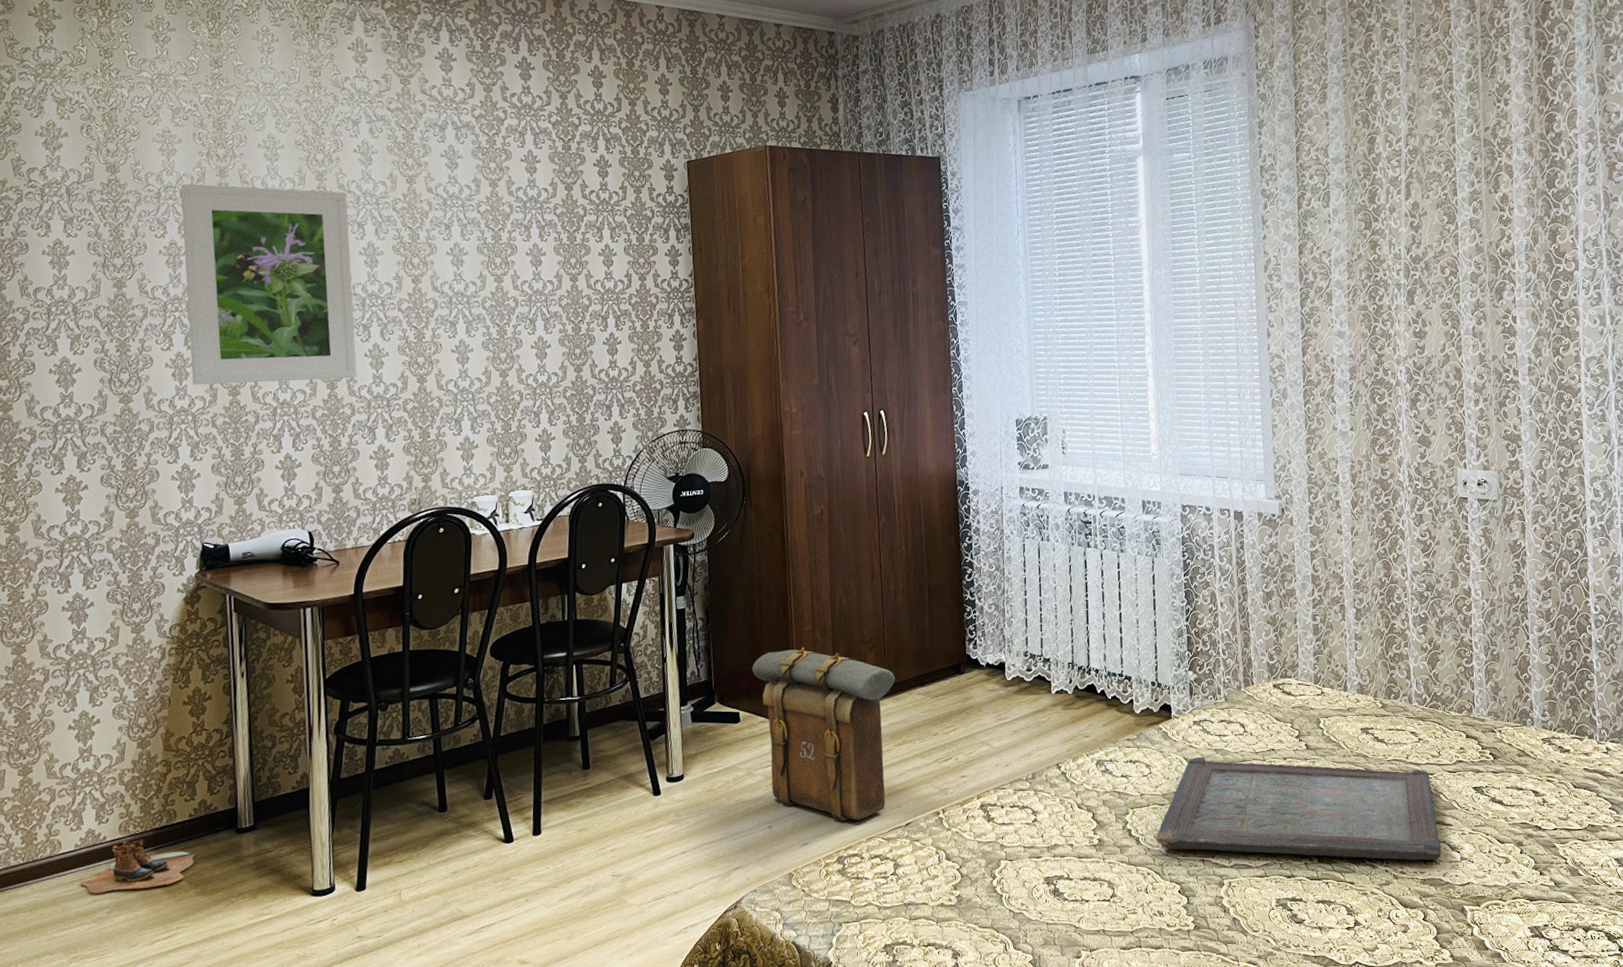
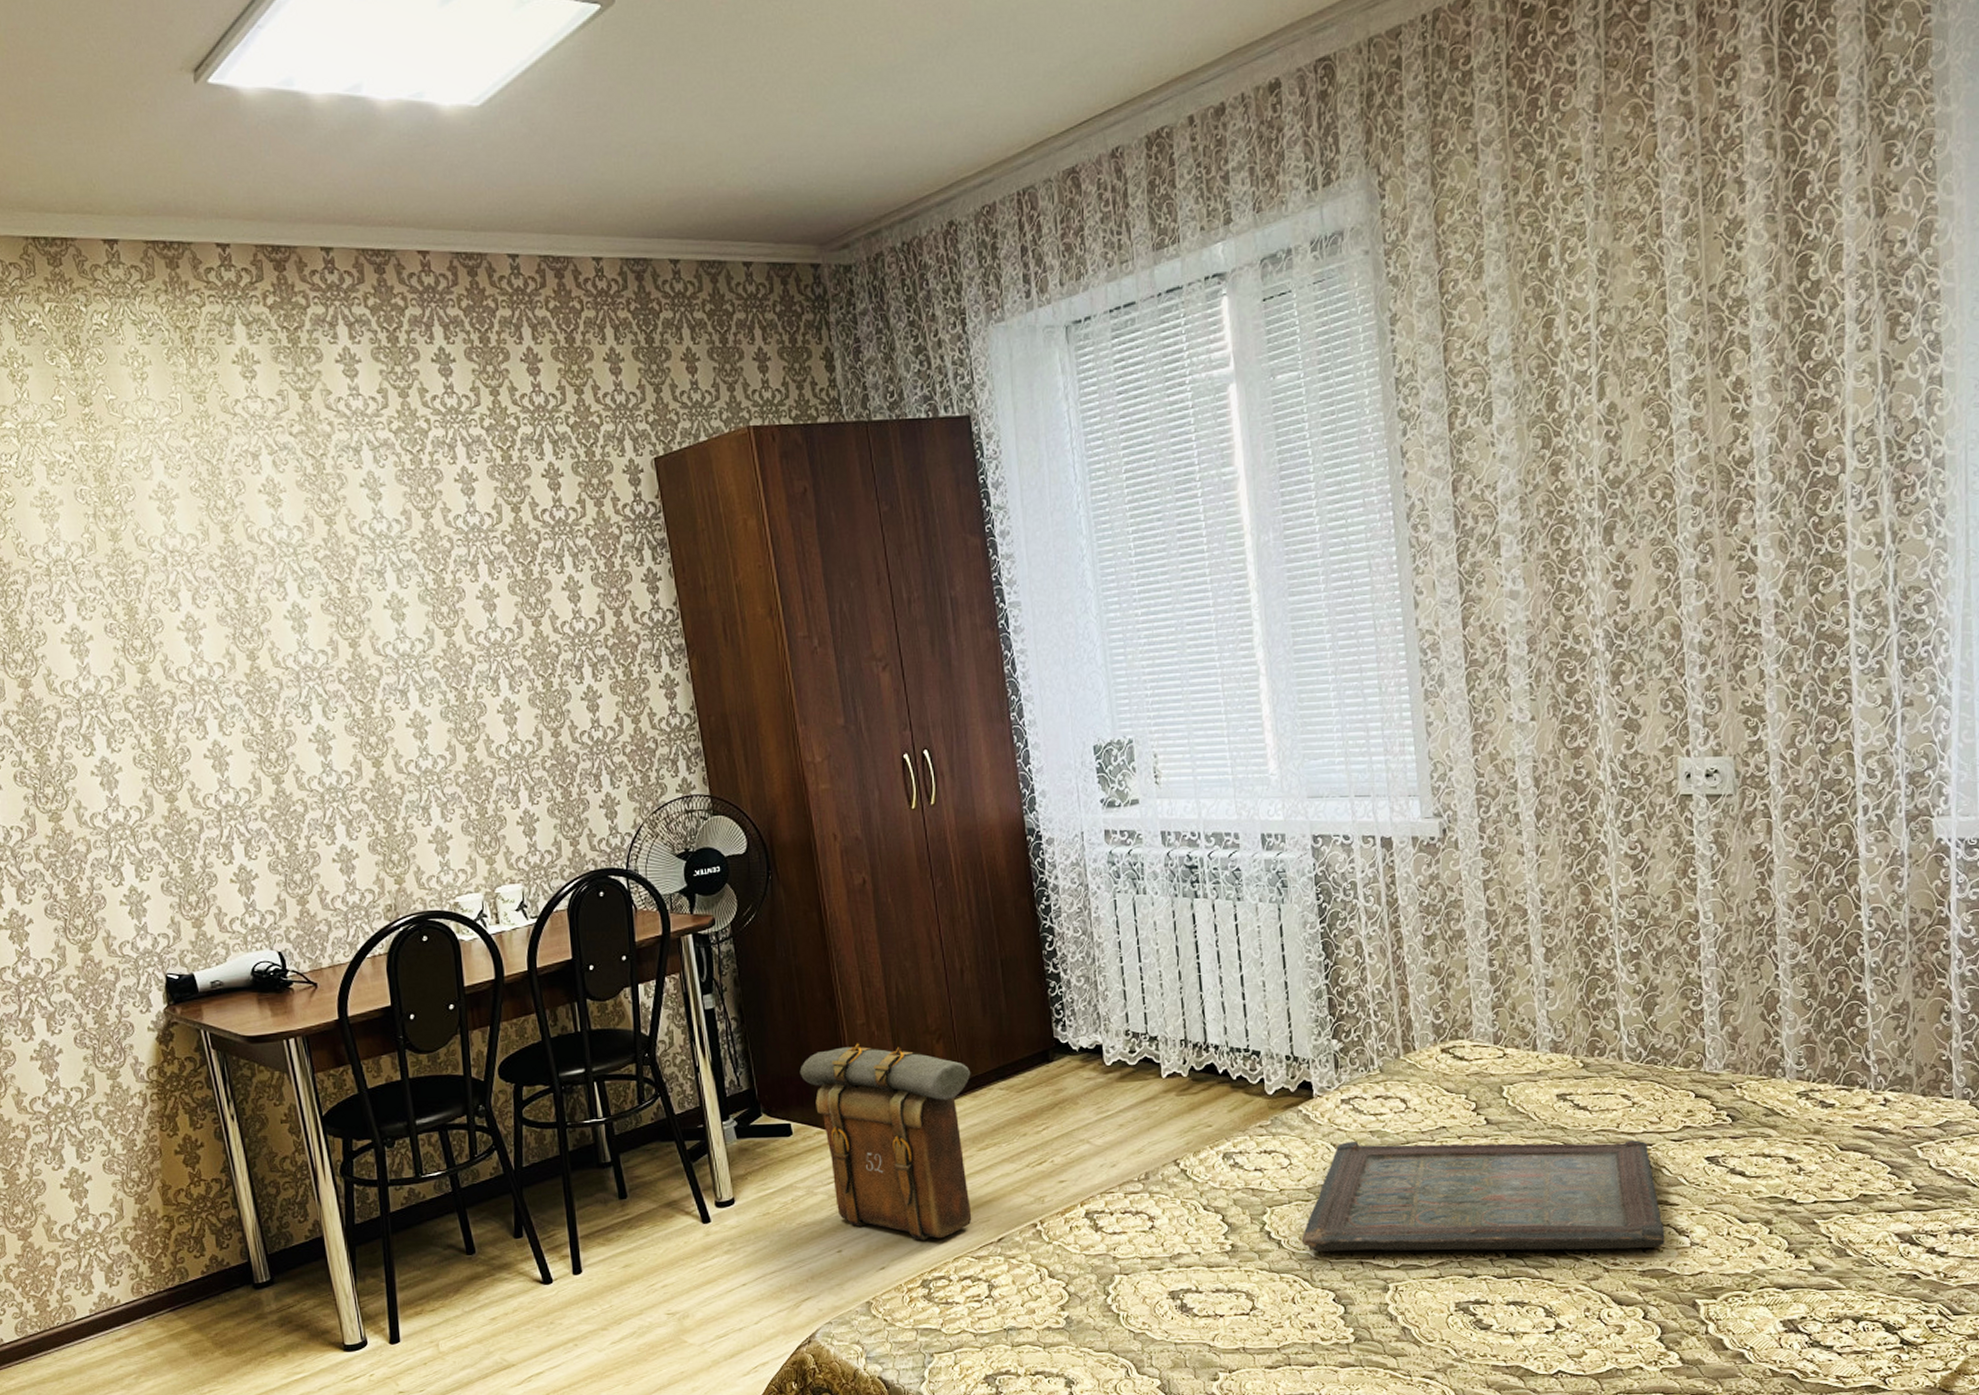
boots: present [79,839,197,894] -> none [101,1300,217,1360]
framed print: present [180,184,357,385] -> none [71,544,304,793]

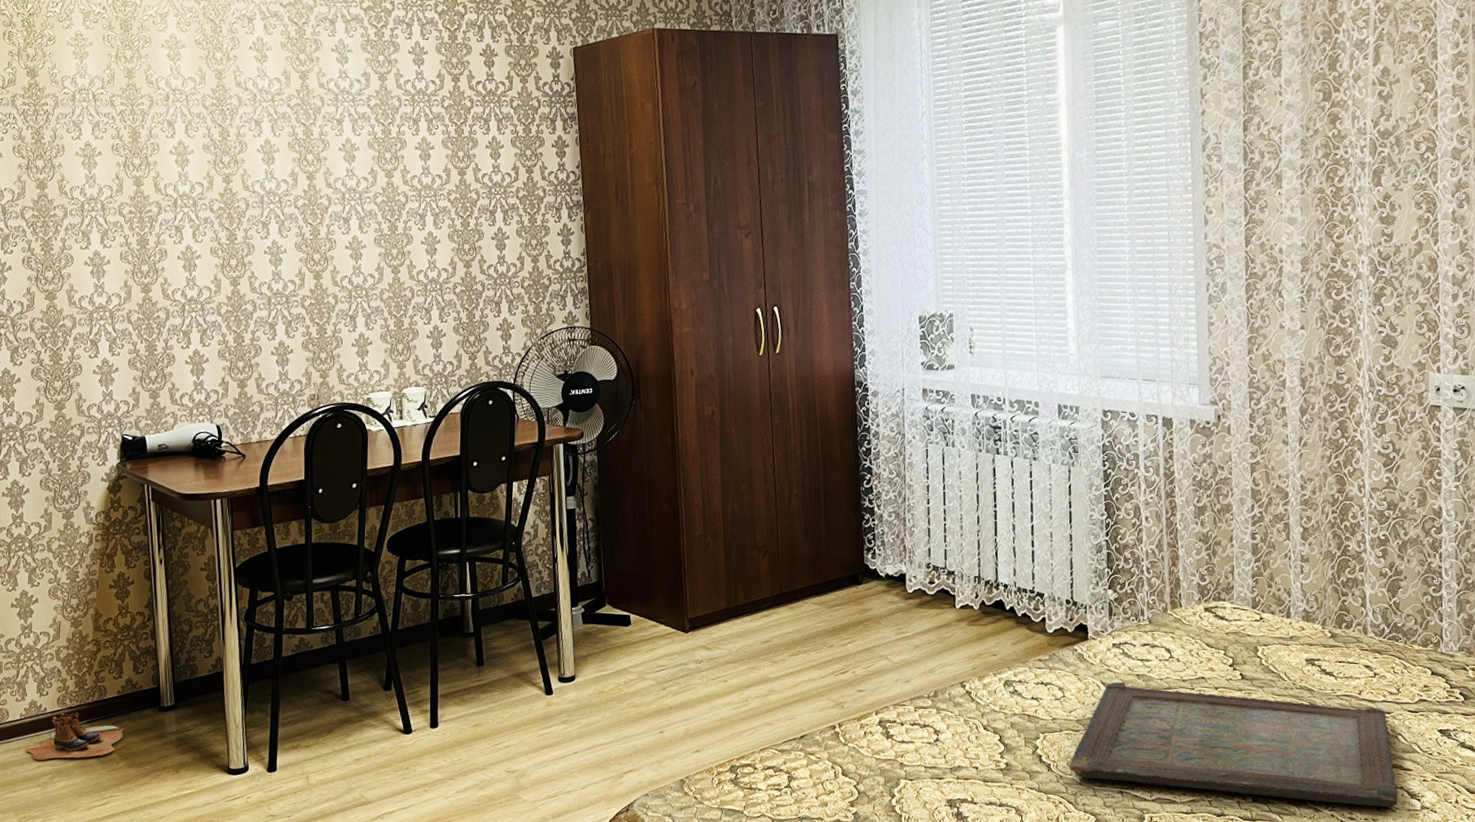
boots: none [101,1300,217,1360] -> present [25,712,125,761]
backpack: present [799,1043,972,1241] -> none [642,551,790,730]

